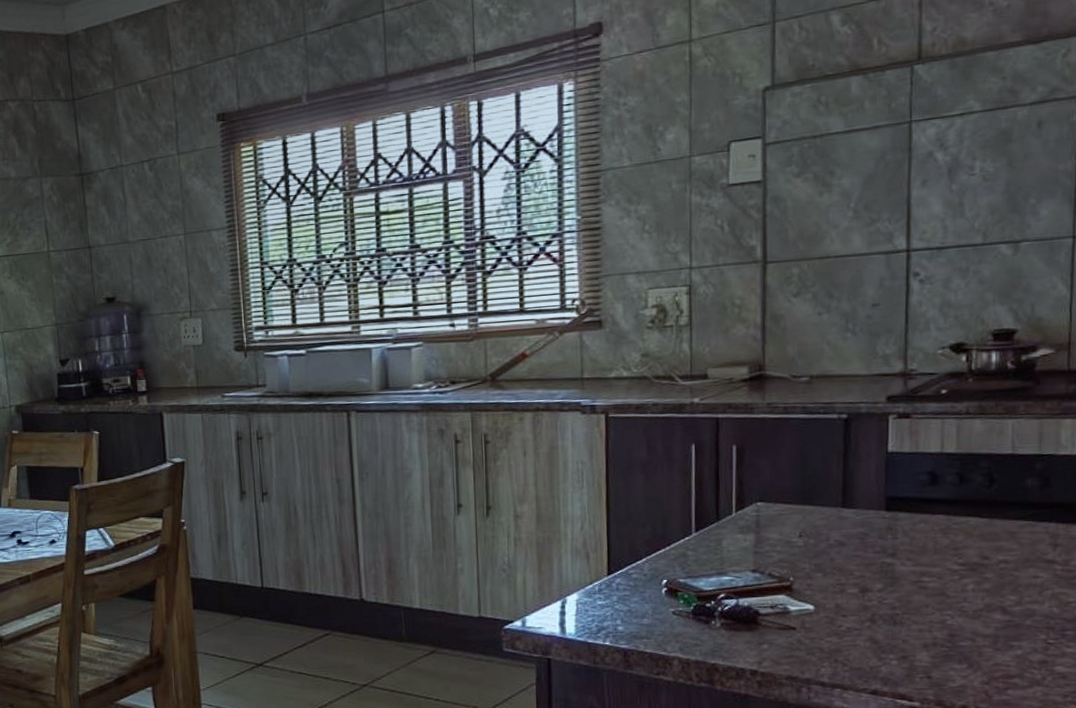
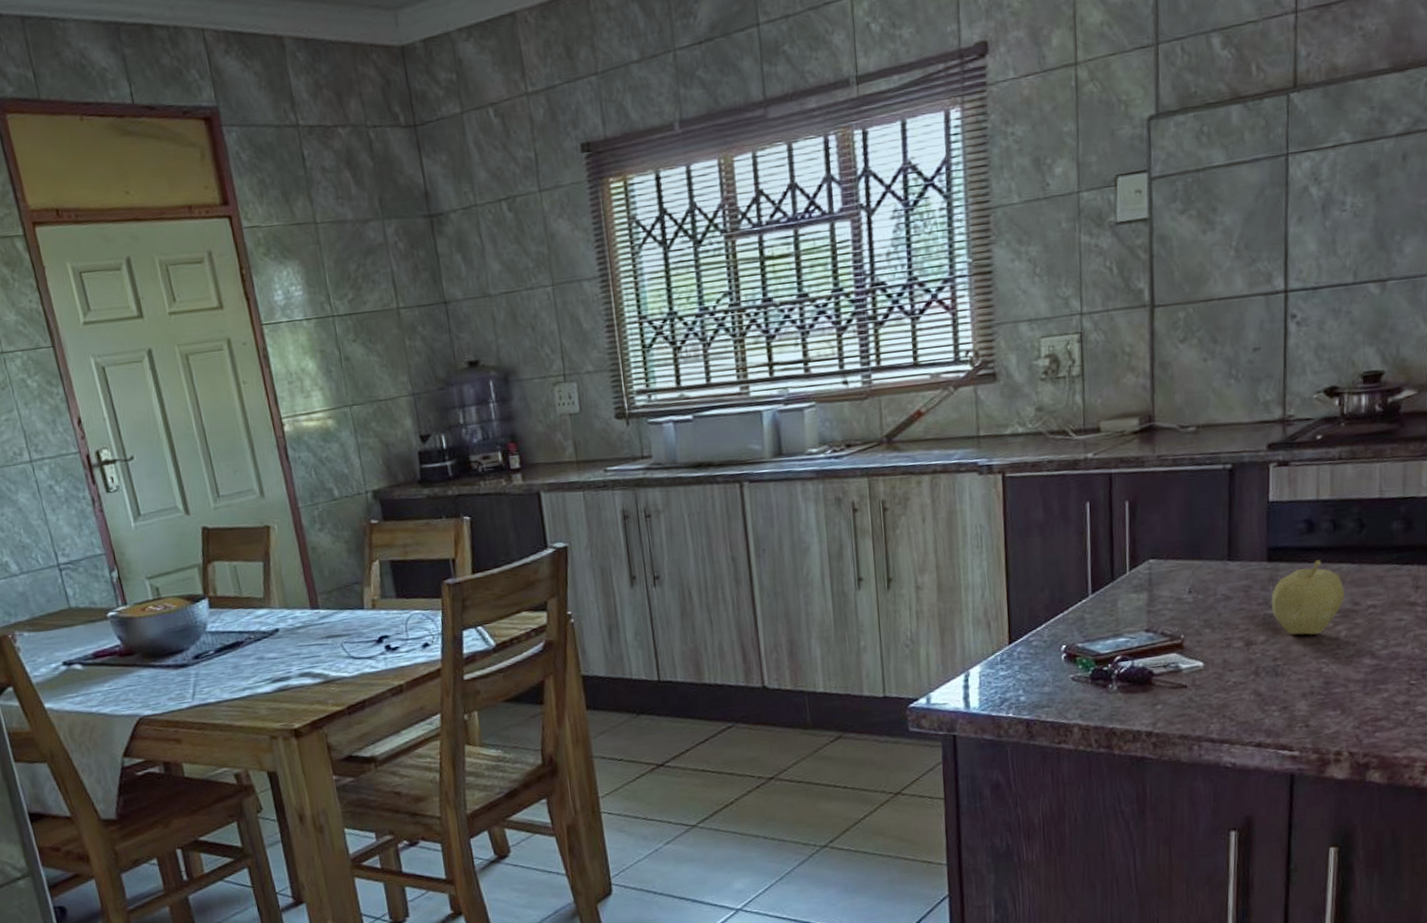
fruit: none [889,512,972,586] -> present [1271,560,1345,635]

